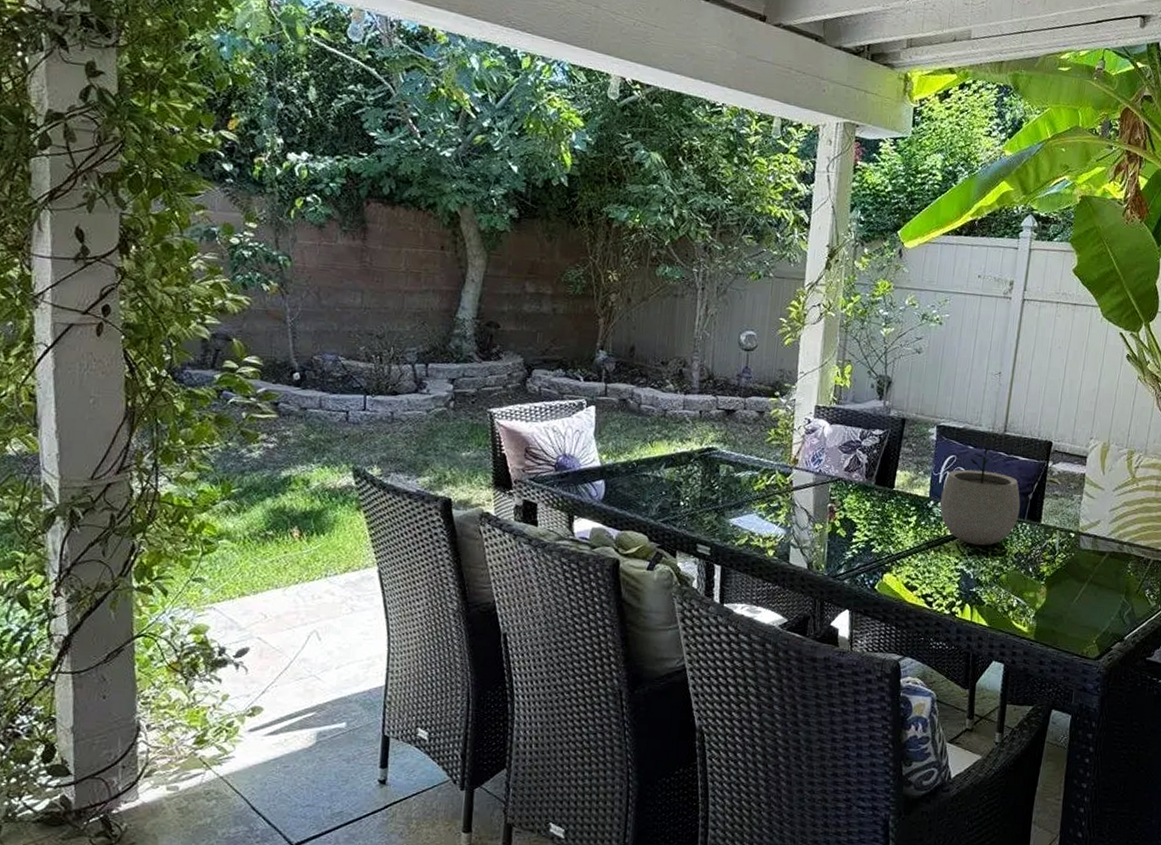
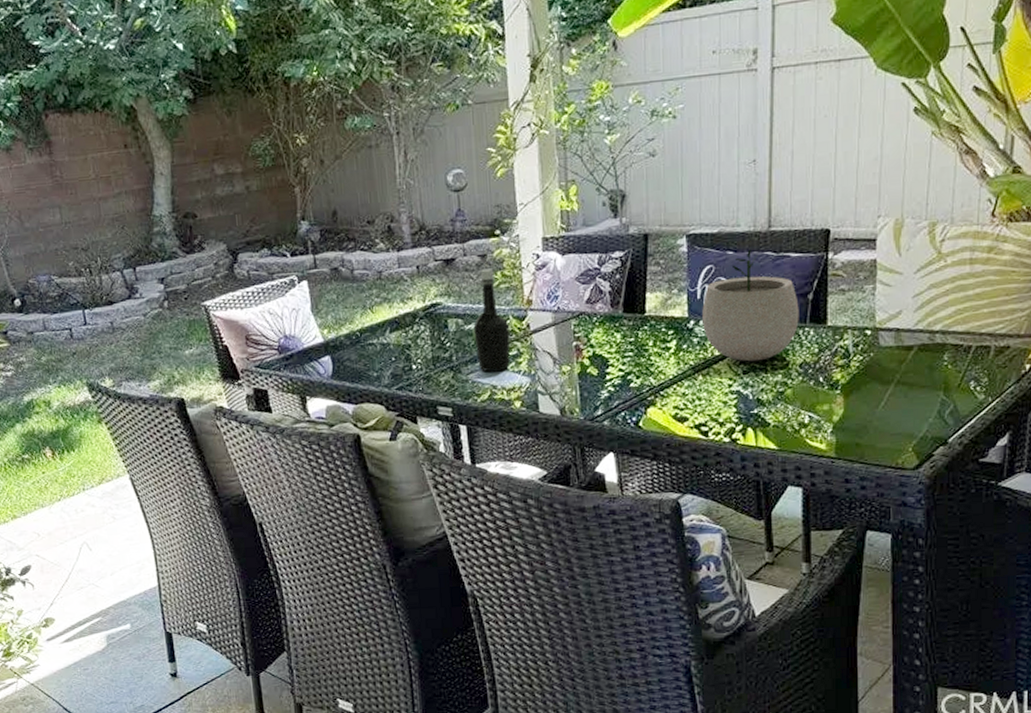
bottle: none [741,424,775,520] -> present [473,268,510,373]

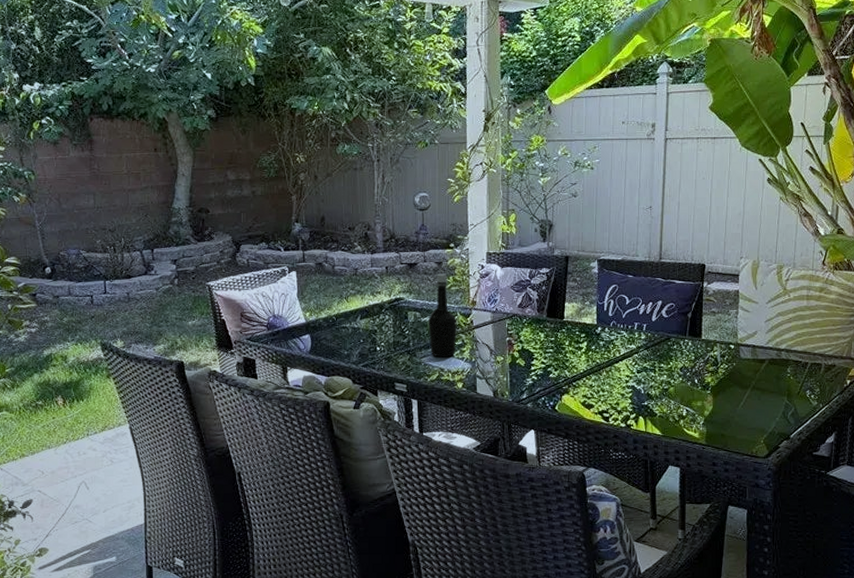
plant pot: present [702,249,799,362] -> none [608,275,681,363]

